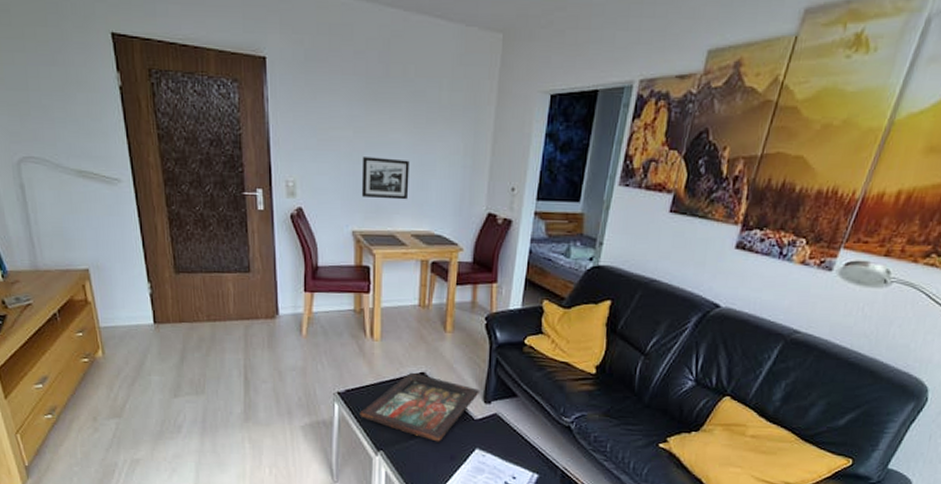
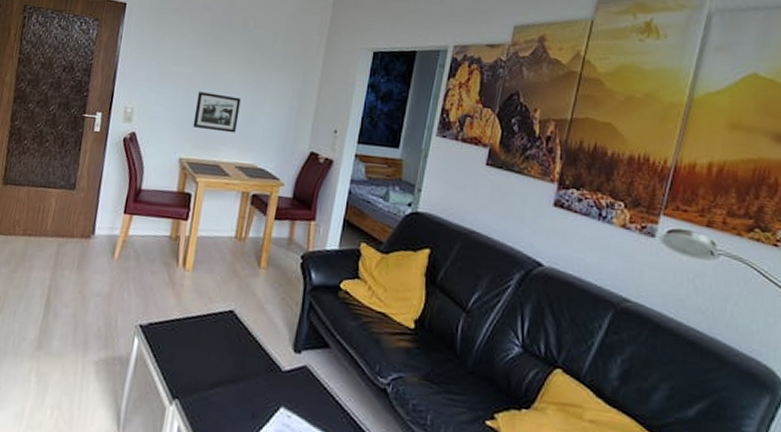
decorative tray: present [360,372,479,442] -> none [159,309,290,395]

